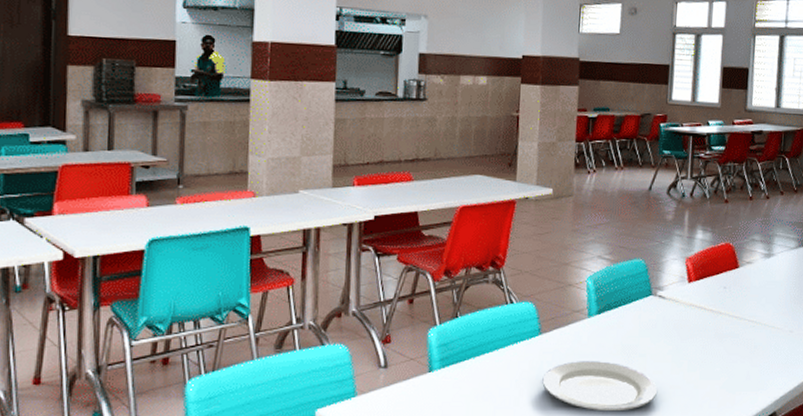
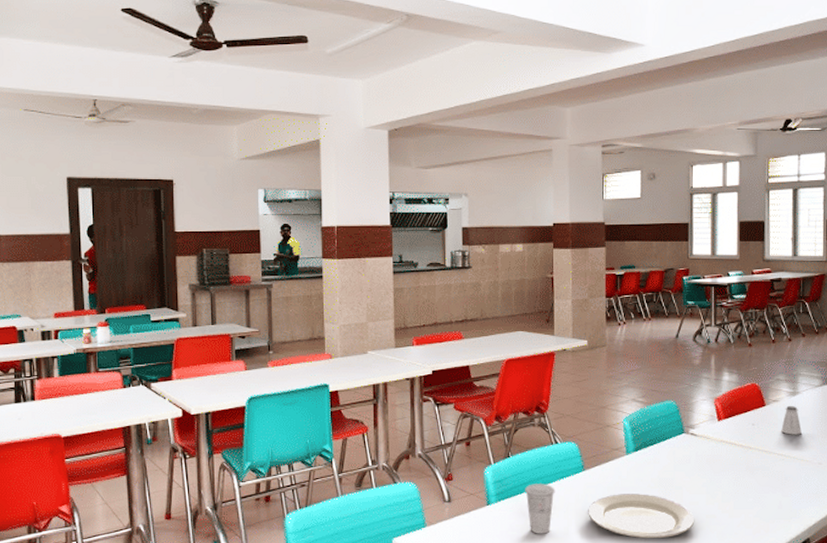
cup: none [473,348,507,405] -> present [525,484,555,534]
saltshaker: none [753,269,774,300] -> present [781,406,802,435]

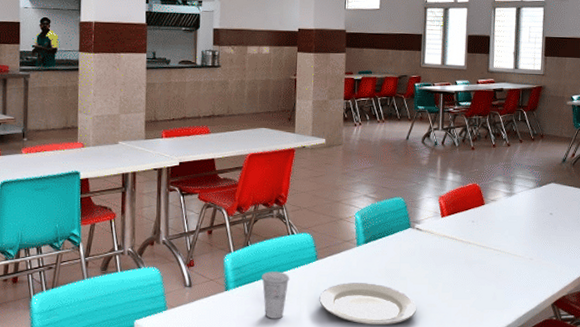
saltshaker: present [781,406,802,435] -> none [498,206,516,232]

